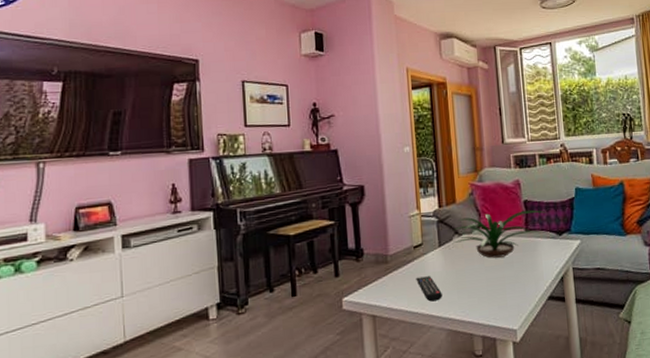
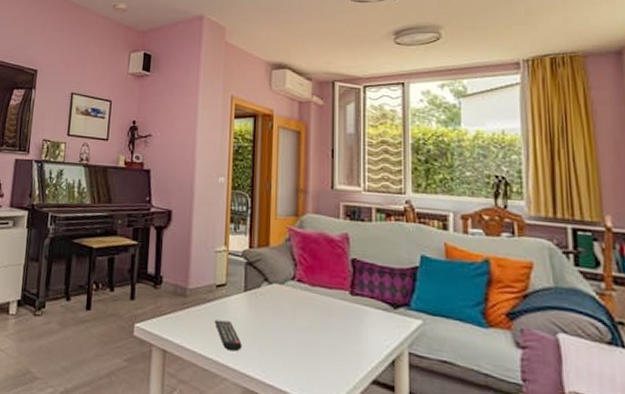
plant: present [452,209,551,259] -> none [260,264,383,320]

